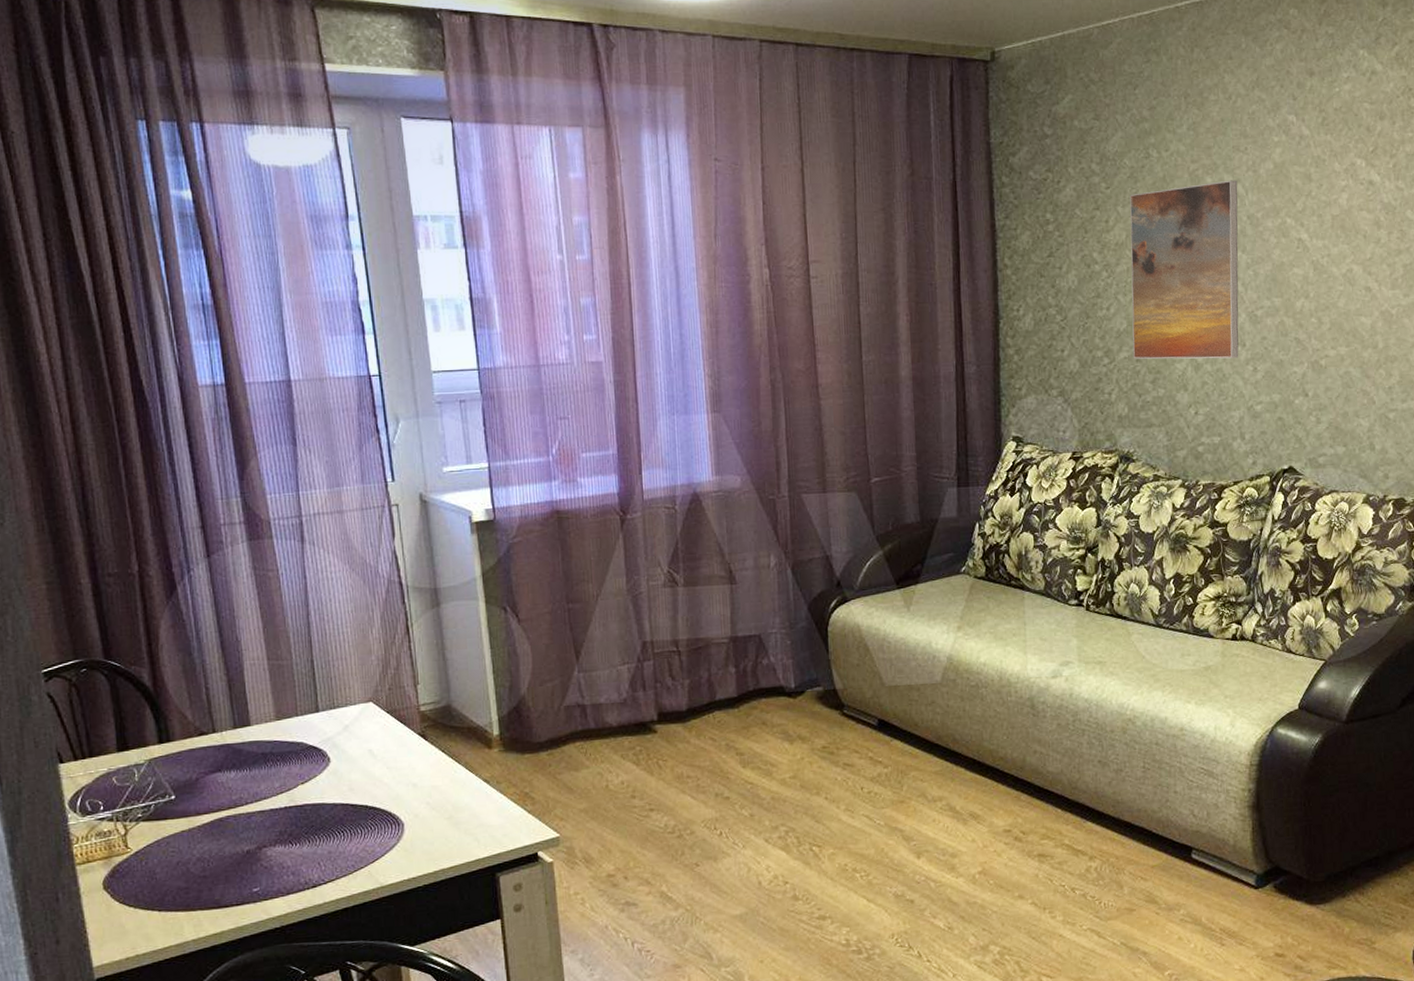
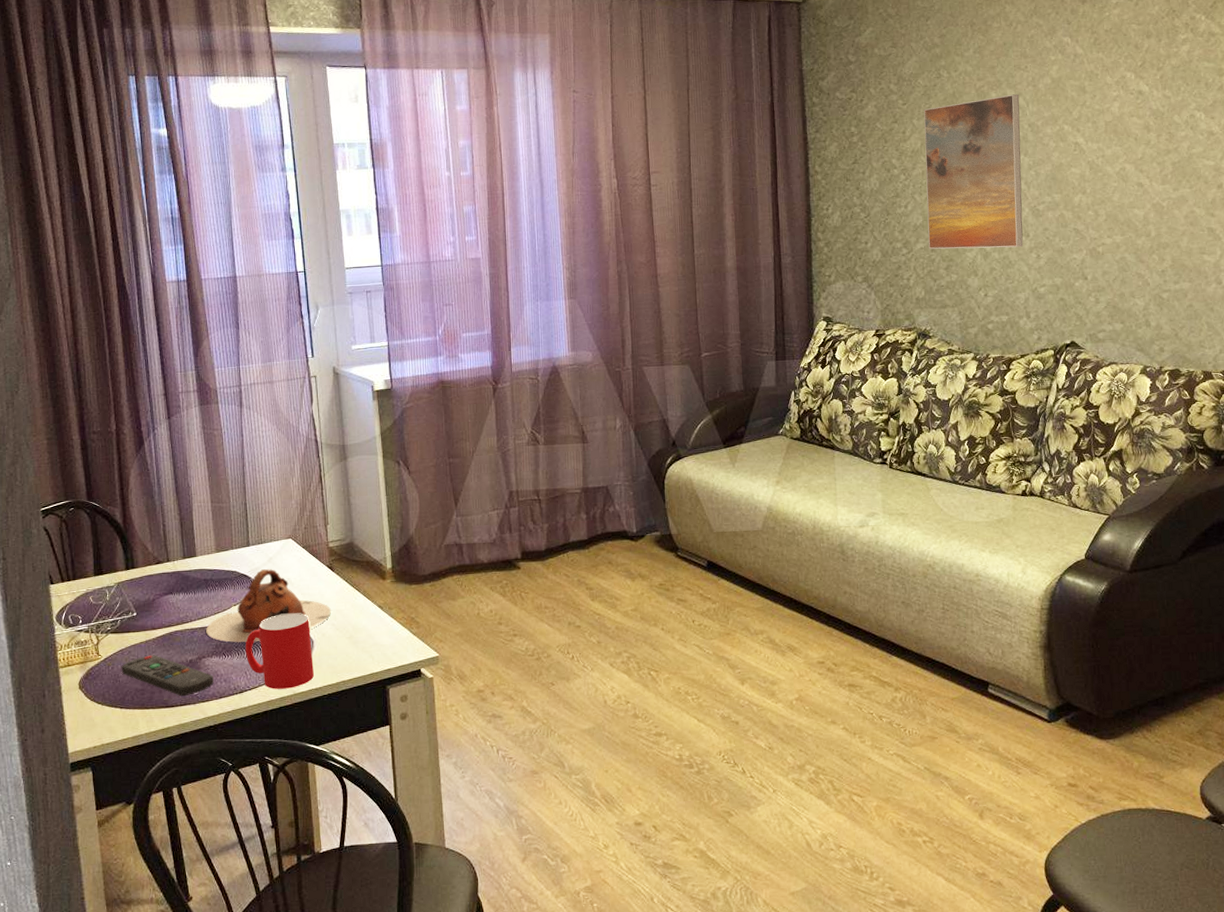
remote control: none [157,845,280,895] -> present [121,655,215,697]
teapot: none [267,739,425,828] -> present [206,569,331,642]
cup: none [318,791,405,882] -> present [245,613,314,689]

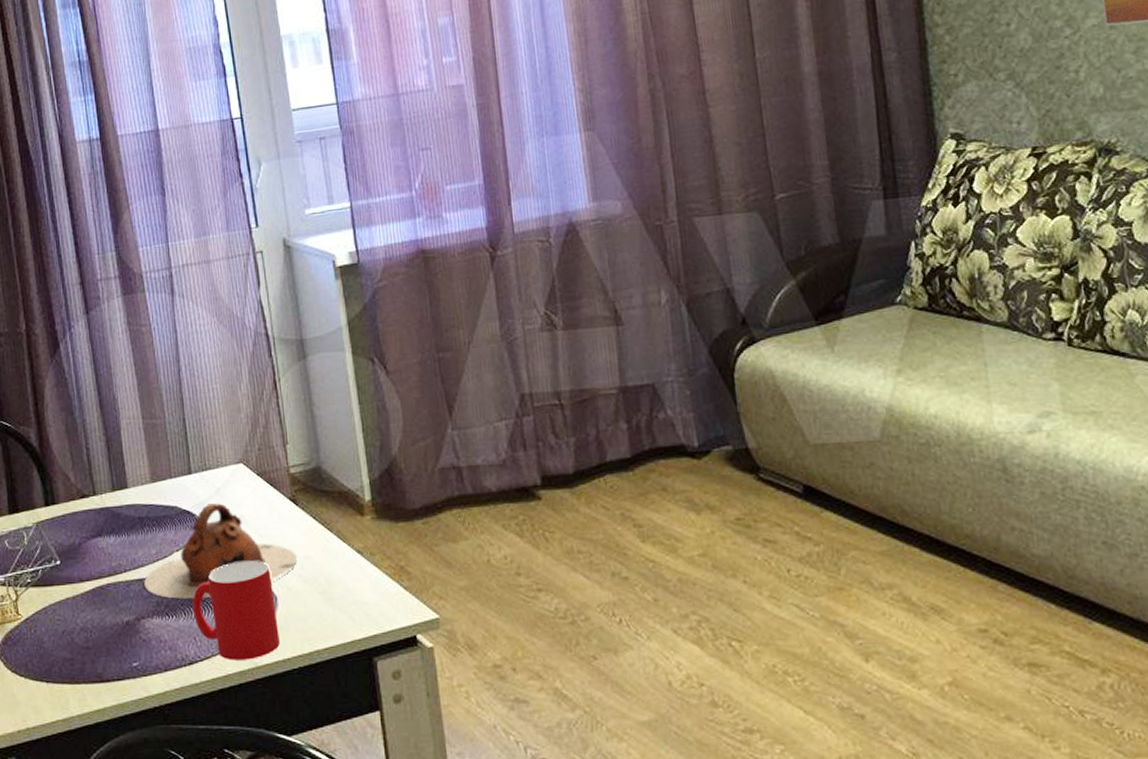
remote control: present [121,655,215,697] -> none [45,614,158,669]

